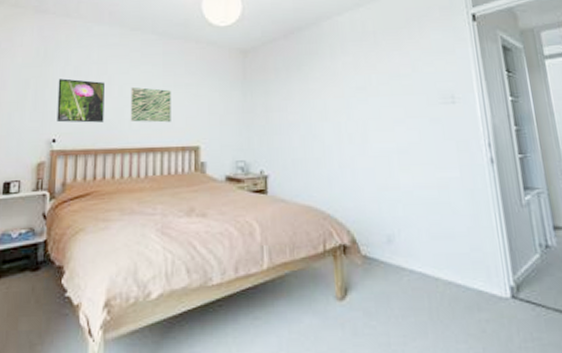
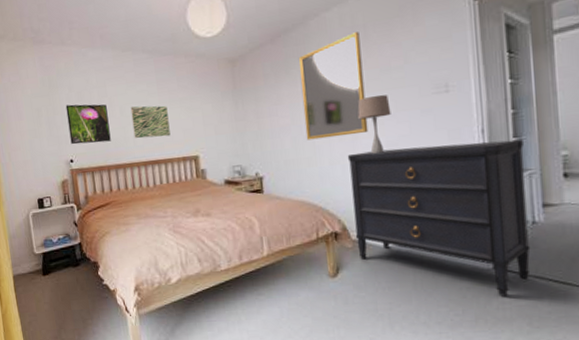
home mirror: none [310,38,379,140] -> present [298,32,369,141]
dresser: none [357,156,549,332] -> present [347,140,531,296]
table lamp: none [368,100,401,160] -> present [357,95,391,154]

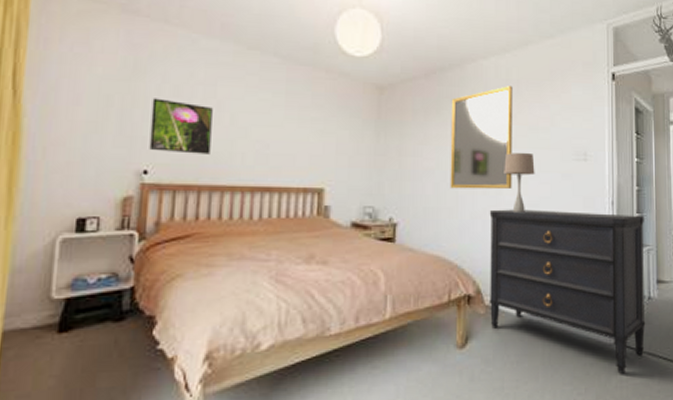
wall art: present [130,105,171,139] -> none [243,117,294,160]

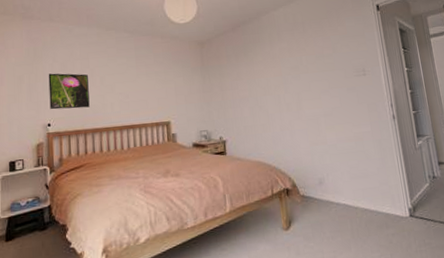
home mirror: present [450,86,513,190] -> none [254,27,310,110]
dresser: present [489,209,646,374] -> none [294,112,436,240]
table lamp: present [504,153,535,212] -> none [300,75,326,122]

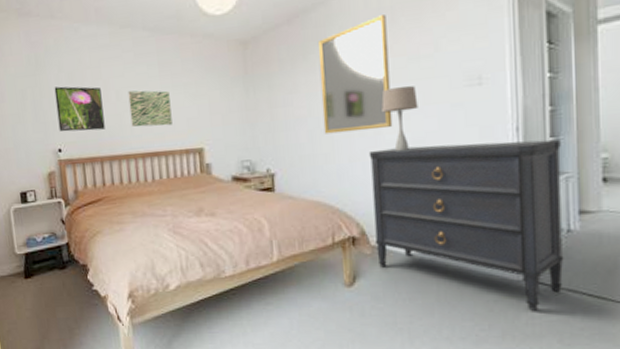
wall art: none [110,77,146,106] -> present [128,90,173,127]
home mirror: none [254,27,310,110] -> present [317,15,393,134]
dresser: none [294,112,436,240] -> present [368,139,564,311]
table lamp: none [300,75,326,122] -> present [381,86,418,151]

